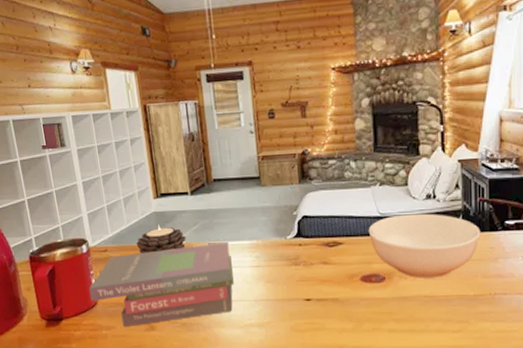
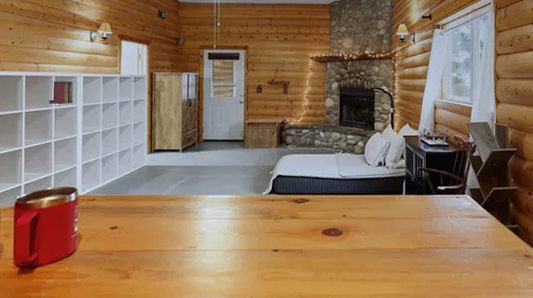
books: present [89,242,234,326] -> none [70,196,211,274]
candle: present [136,224,186,254] -> none [124,177,172,203]
bowl: present [368,213,481,278] -> none [331,177,419,233]

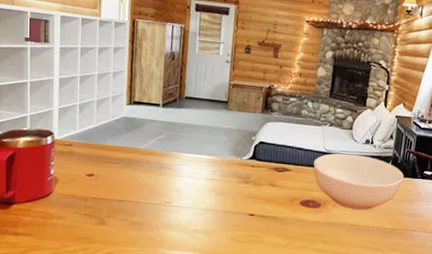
bowl: none [331,177,419,233] -> present [313,153,404,210]

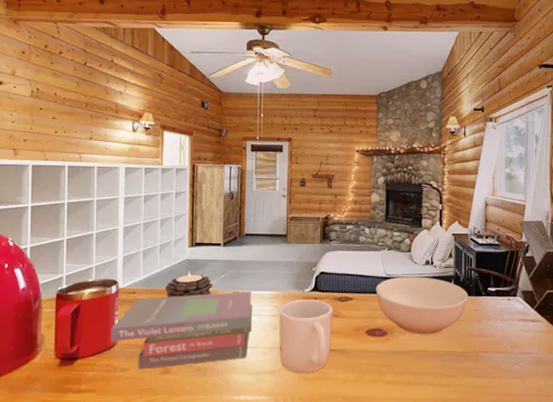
books: present [24,16,50,44] -> none [91,171,115,196]
books: none [46,151,189,219] -> present [110,291,252,369]
candle: none [101,128,151,155] -> present [165,271,213,298]
mug: none [213,166,270,236] -> present [278,299,333,374]

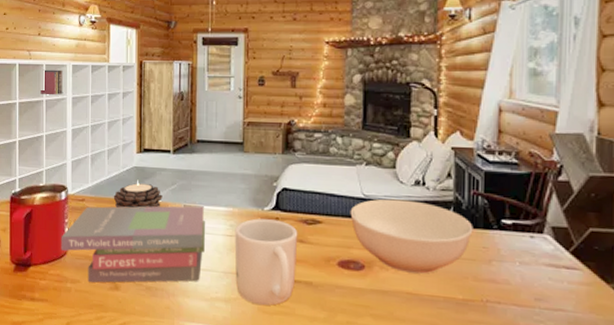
books: none [91,171,115,196] -> present [40,69,63,96]

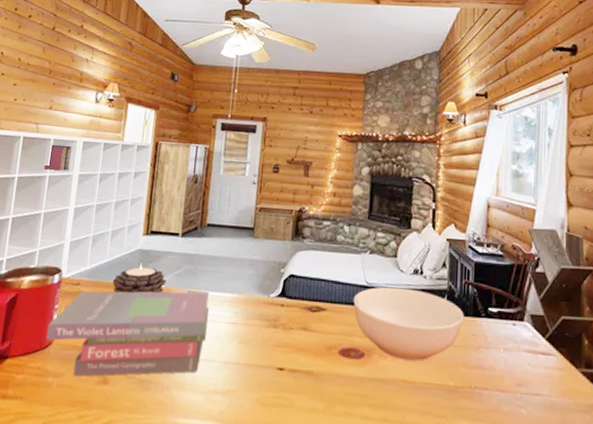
mug: present [234,218,298,306] -> none [235,305,302,398]

